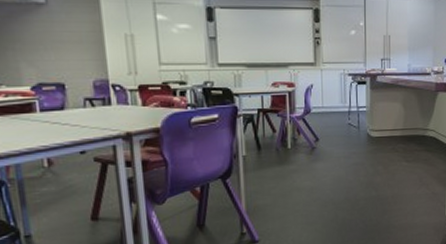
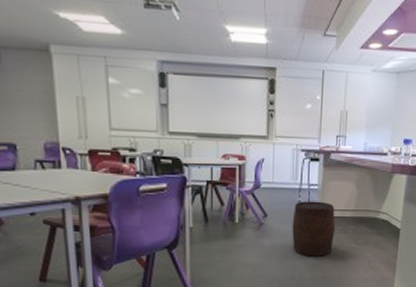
stool: none [343,122,386,178] -> present [292,201,336,257]

